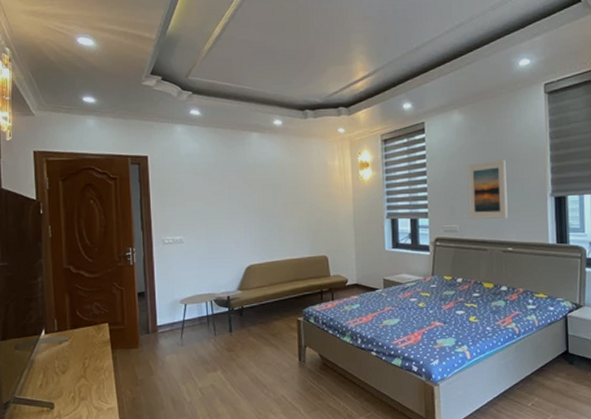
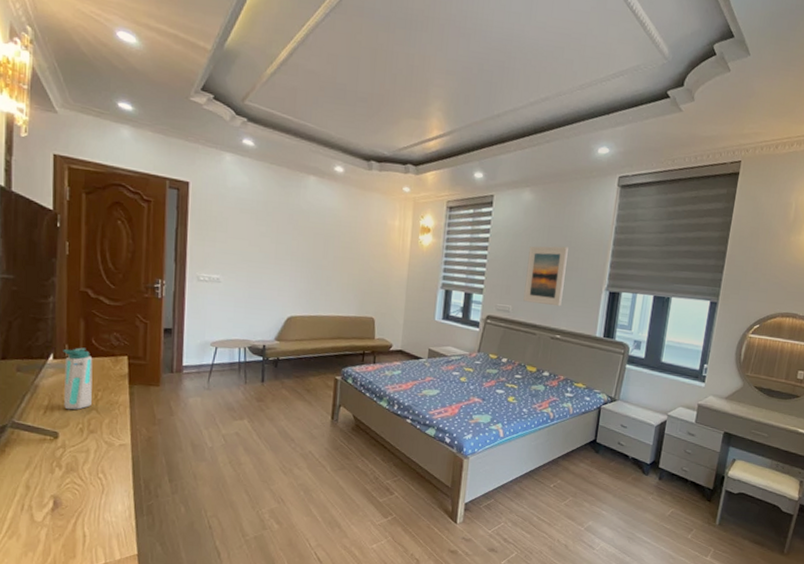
water bottle: none [52,320,80,381] -> present [63,347,93,410]

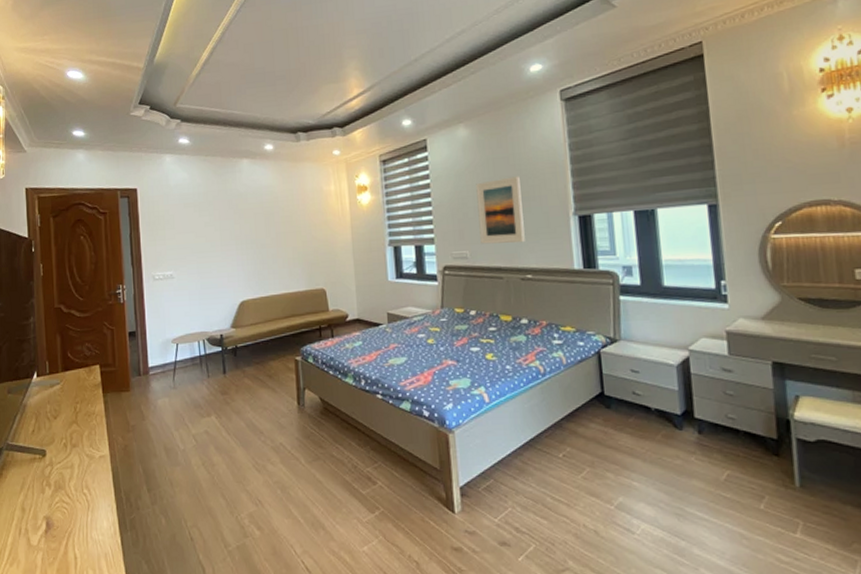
water bottle: present [63,347,93,410] -> none [44,362,72,426]

